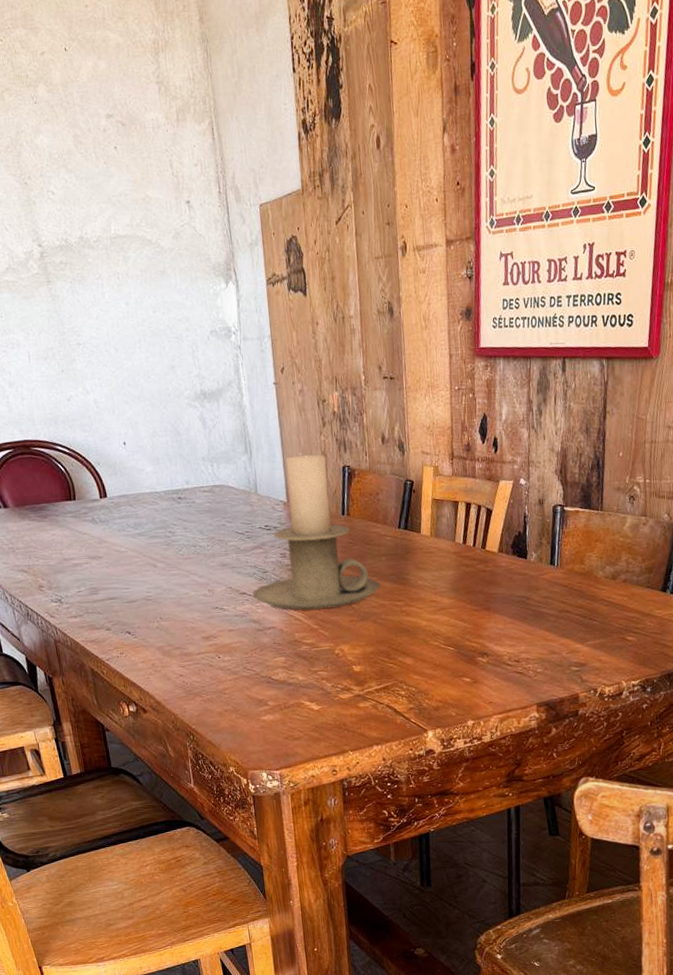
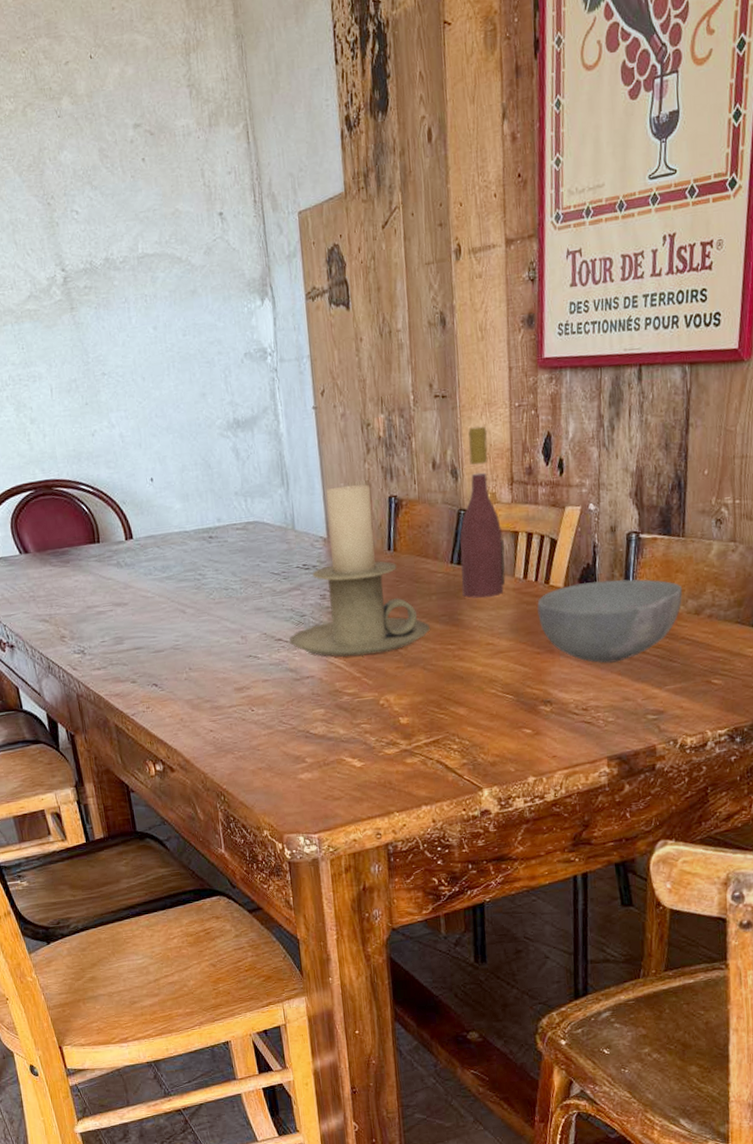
wine bottle: none [406,406,448,561] -> present [460,426,506,599]
bowl: none [475,546,601,621] -> present [537,579,683,663]

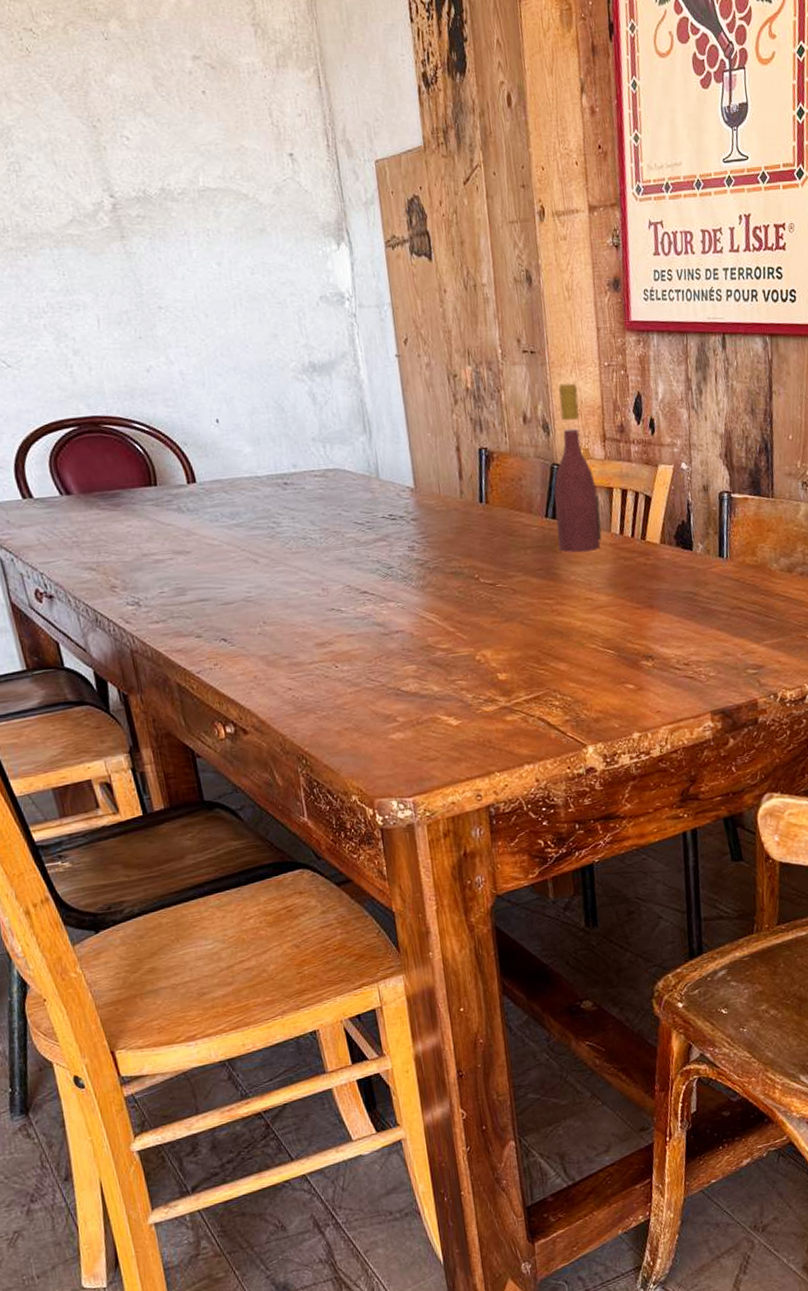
candle holder: present [289,484,431,657] -> none [375,435,528,611]
bowl: present [537,579,683,663] -> none [635,537,775,619]

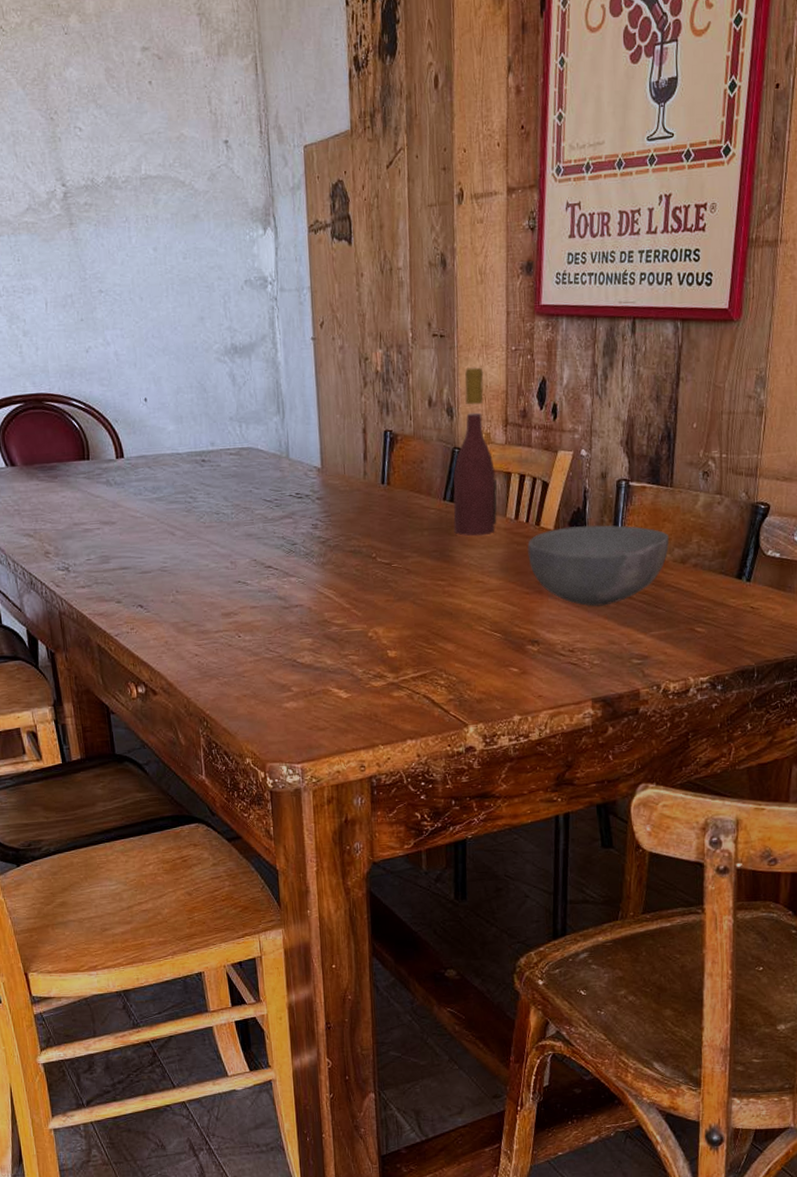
bowl: none [635,537,775,619] -> present [528,524,670,607]

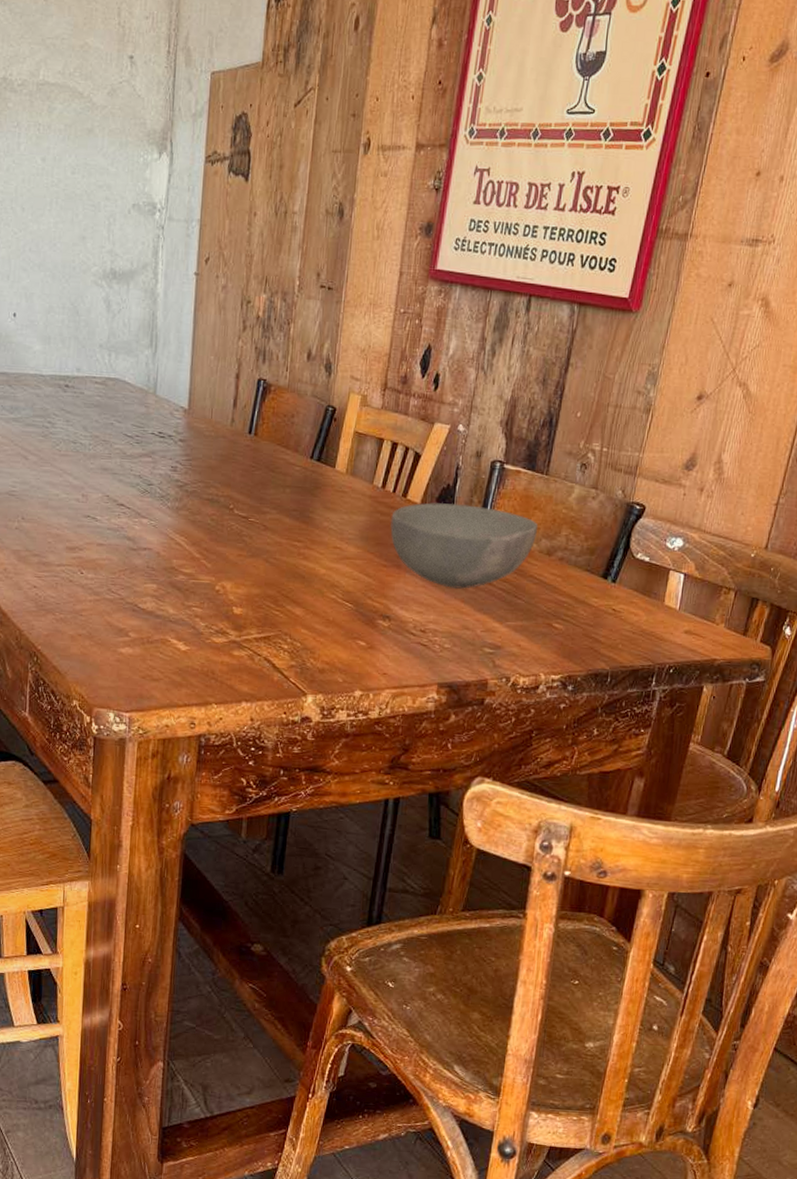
wine bottle: present [453,367,498,537] -> none [317,325,368,501]

